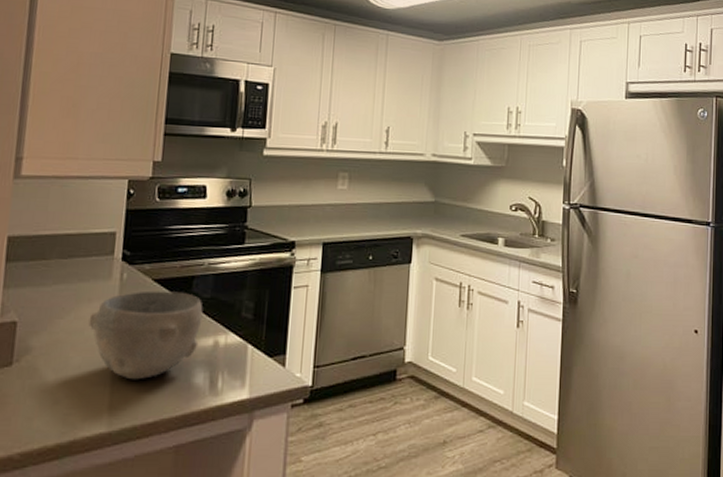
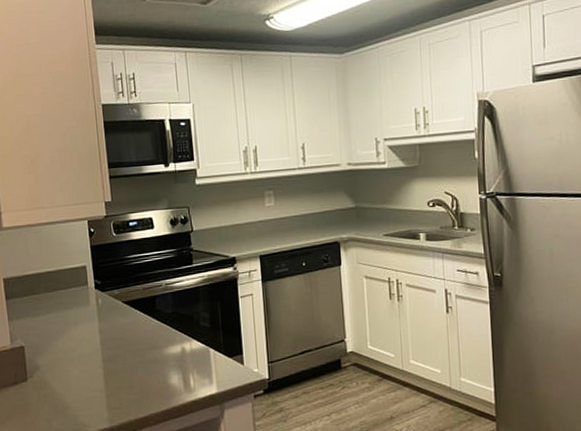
bowl: present [88,290,203,380] -> none [78,310,169,385]

